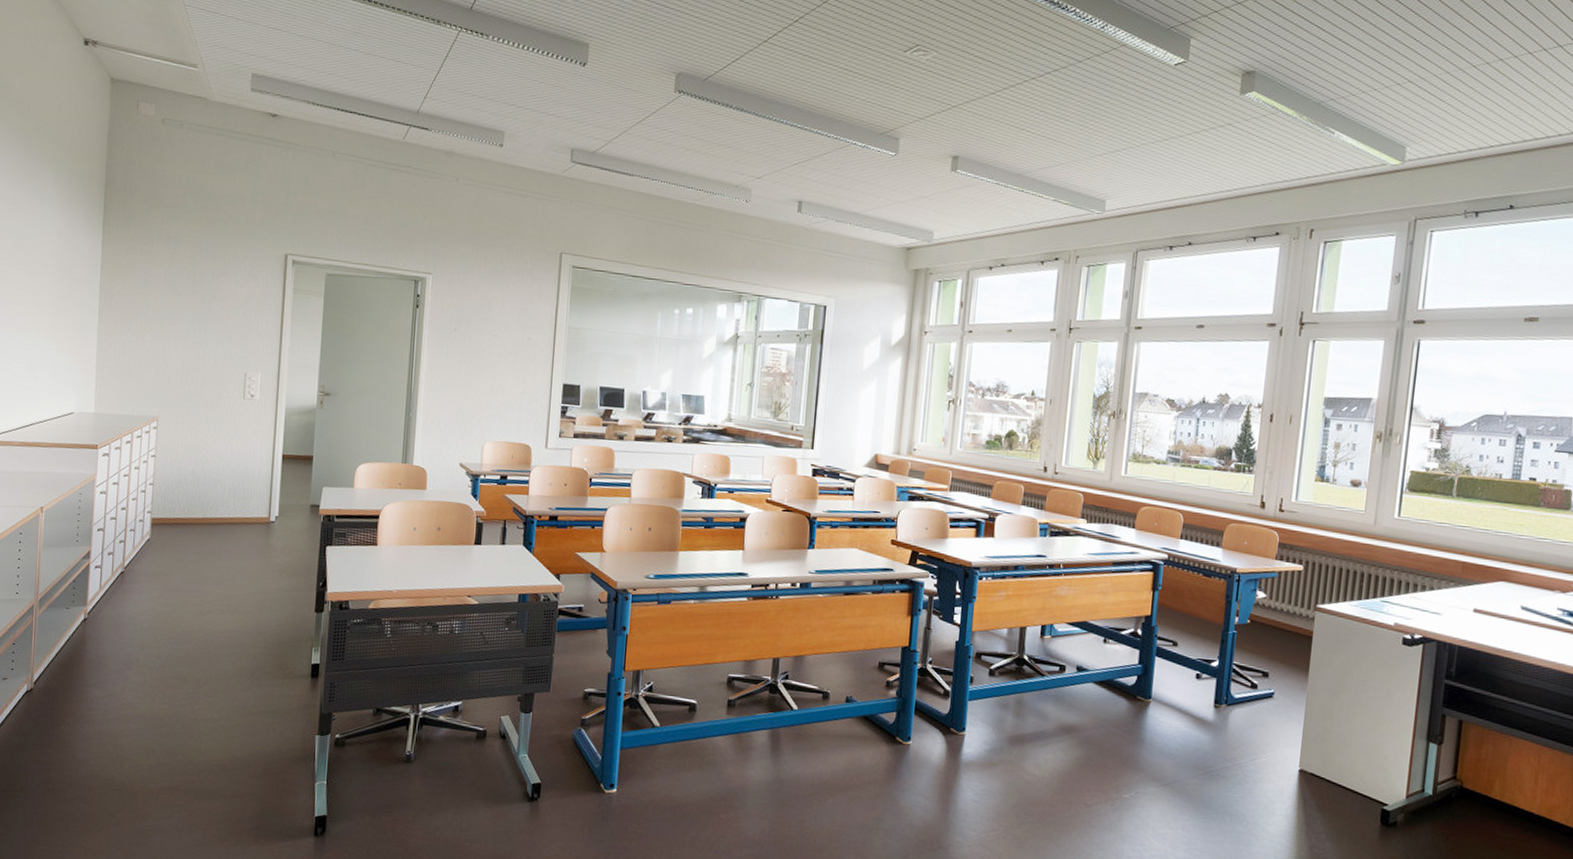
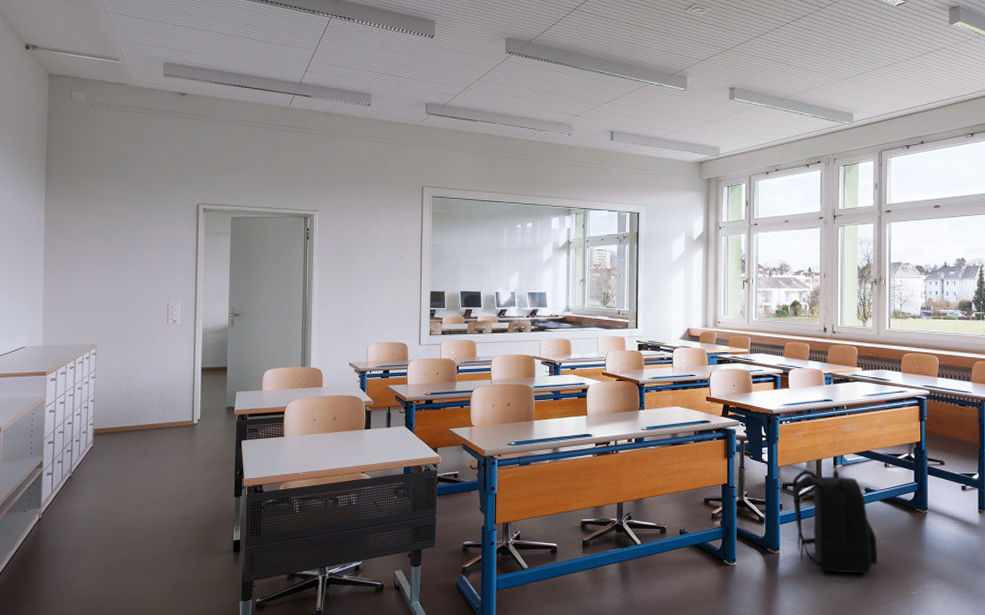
backpack: none [987,638,1086,769] -> present [792,470,878,574]

